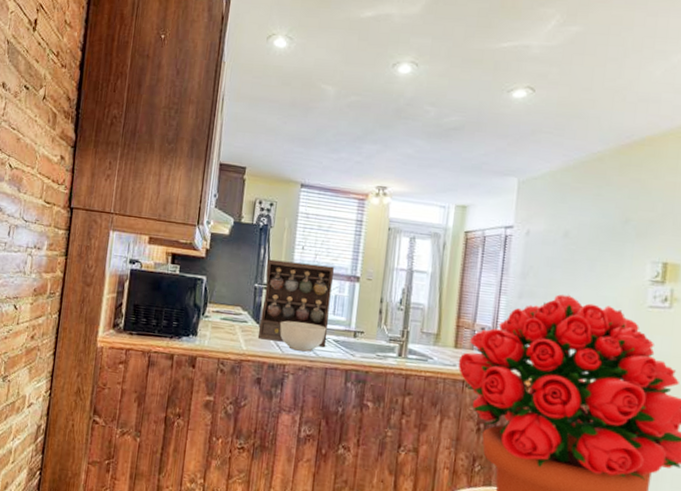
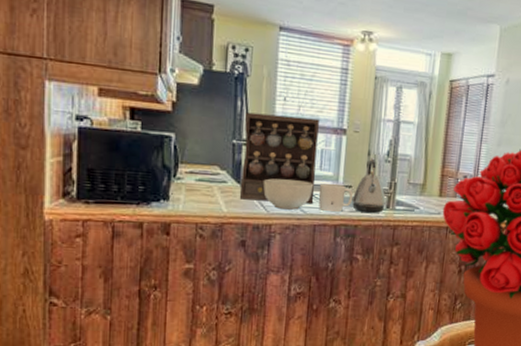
mug: none [331,328,365,358] -> present [318,184,353,213]
kettle: none [363,304,399,361] -> present [351,157,387,214]

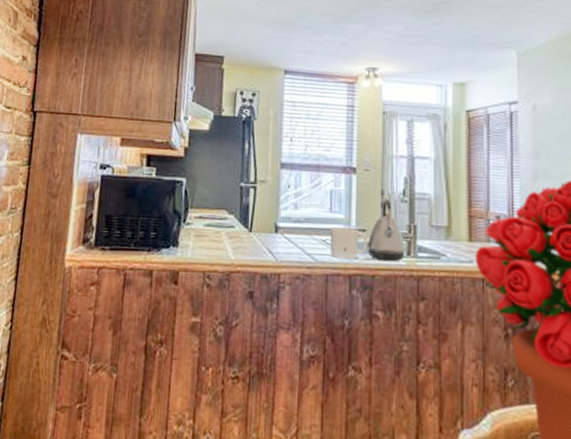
spice rack: present [239,112,319,204] -> none [247,154,327,251]
bowl: present [262,178,314,210] -> none [270,222,324,257]

